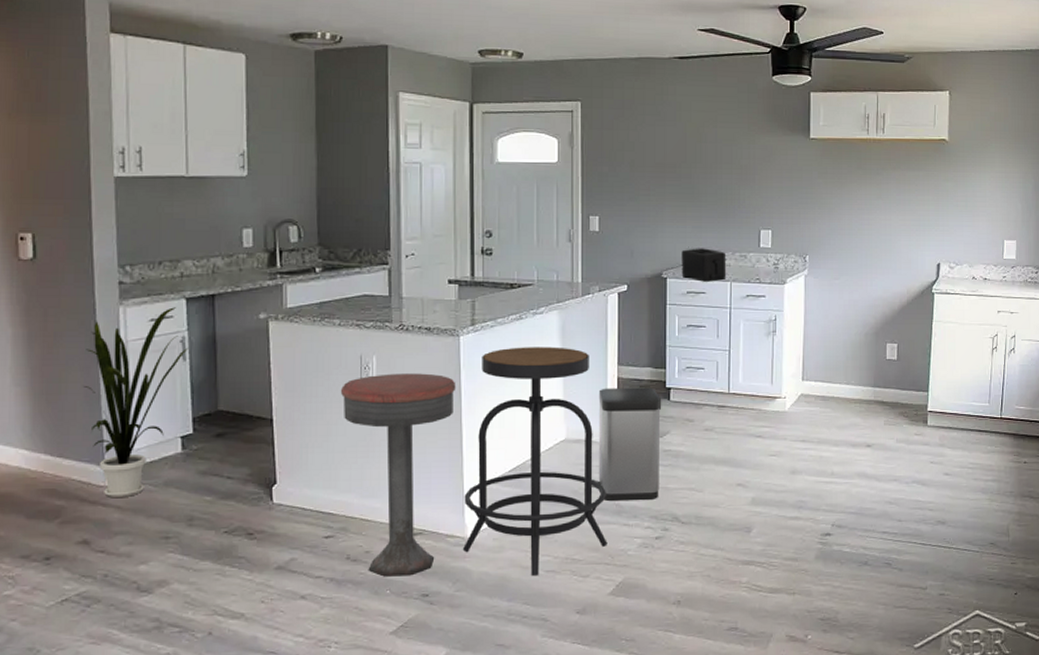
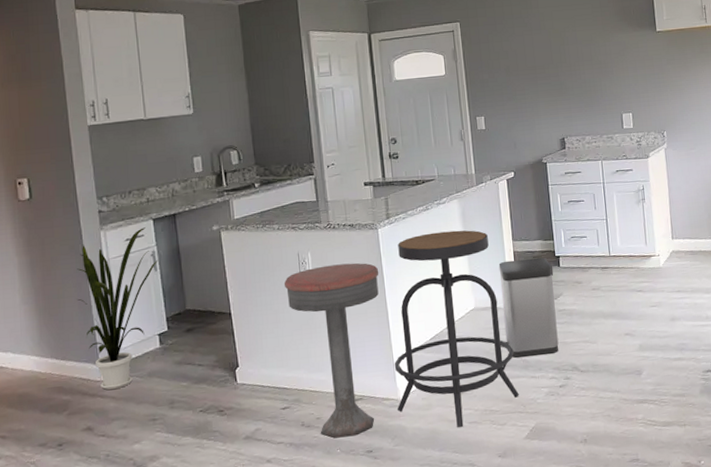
toaster: present [681,248,727,283] -> none [557,134,597,164]

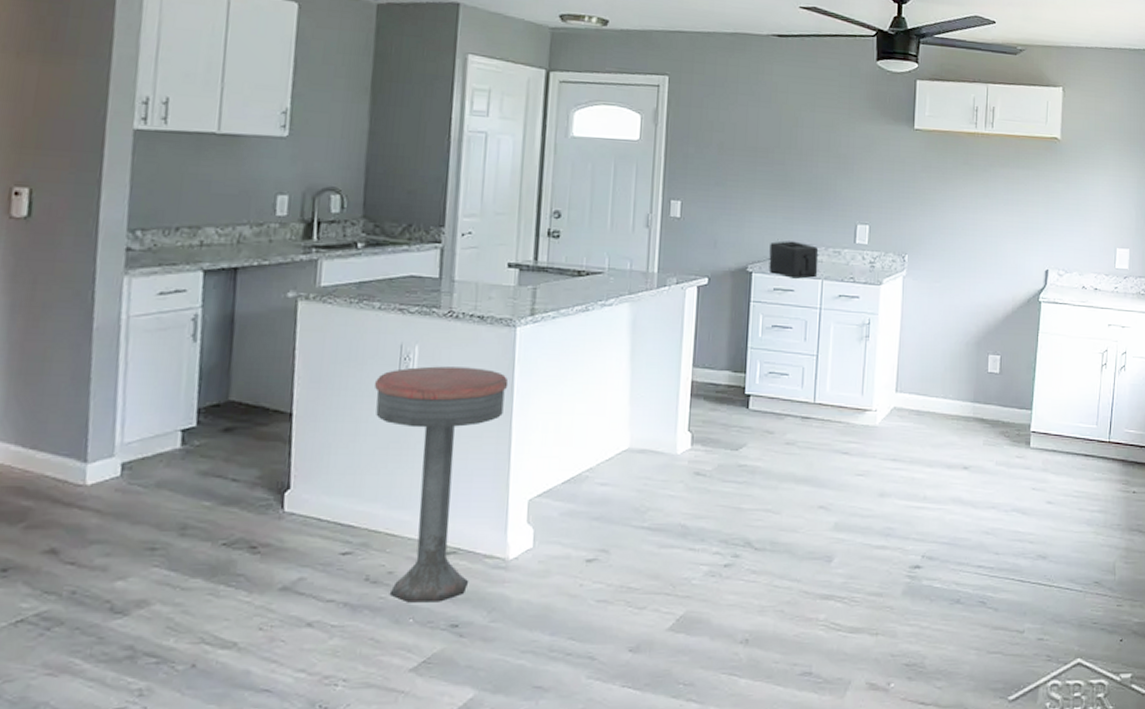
house plant: present [77,227,158,391] -> none [71,280,201,500]
bar stool: present [394,230,519,428] -> none [503,342,671,607]
pedal bin: present [498,257,559,358] -> none [655,392,740,521]
toaster: none [557,134,597,164] -> present [769,241,819,280]

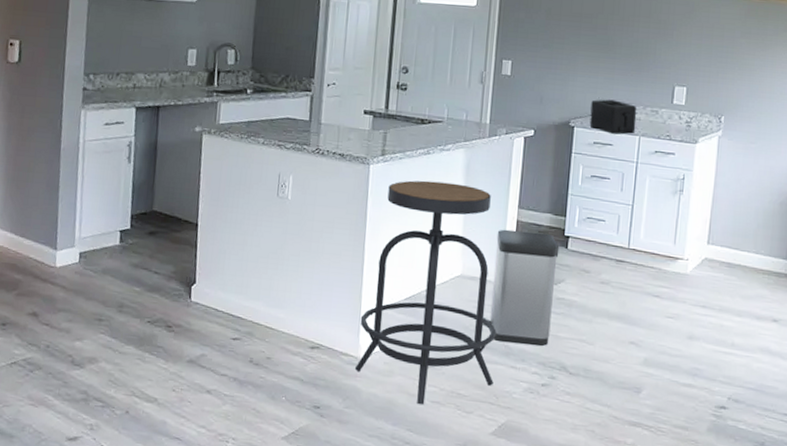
bar stool: present [374,366,509,603] -> none [258,193,363,387]
bar stool: none [503,342,671,607] -> present [355,180,497,405]
pedal bin: none [655,392,740,521] -> present [482,229,560,346]

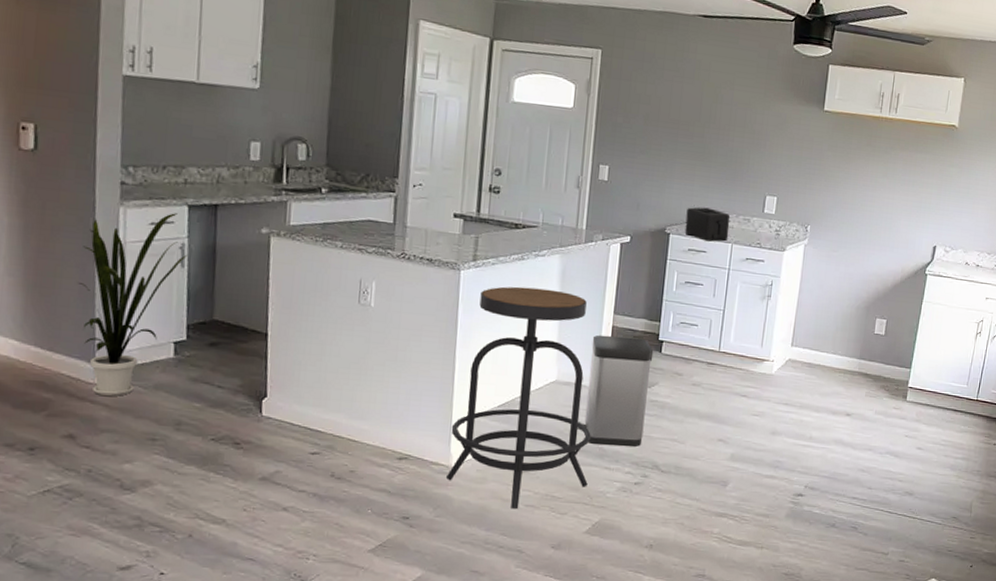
house plant: none [46,114,134,280] -> present [78,213,188,397]

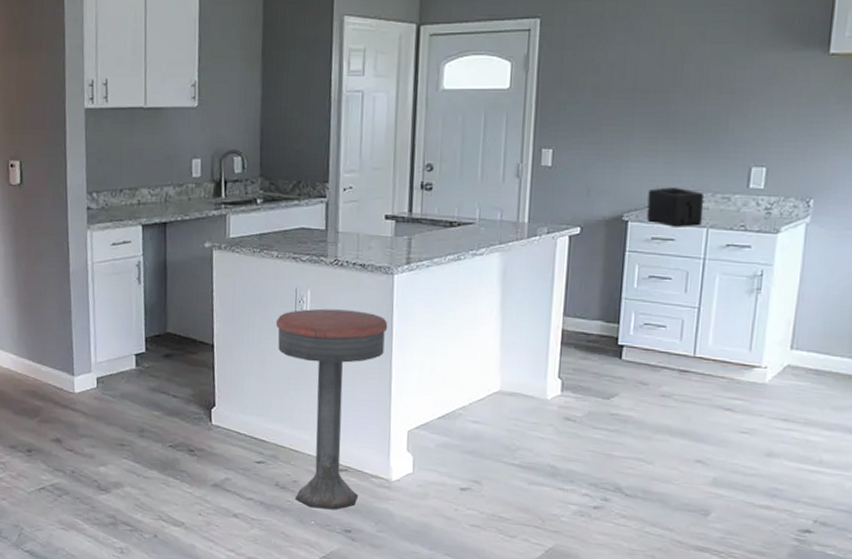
house plant: present [78,213,188,397] -> none [58,233,143,405]
bar stool: none [337,300,453,498] -> present [275,308,388,510]
bar stool: present [446,286,591,510] -> none [387,289,541,529]
pedal bin: present [577,334,654,446] -> none [525,339,612,466]

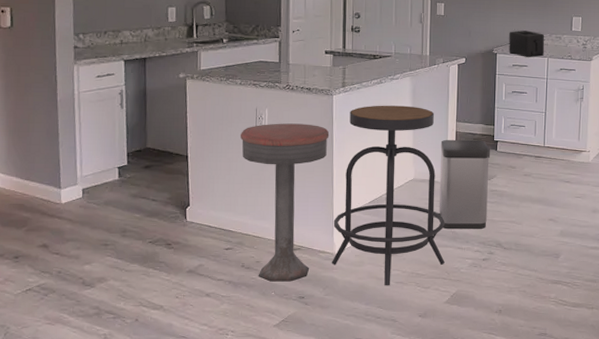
bar stool: none [387,289,541,529] -> present [332,105,445,286]
pedal bin: none [525,339,612,466] -> present [433,139,491,229]

